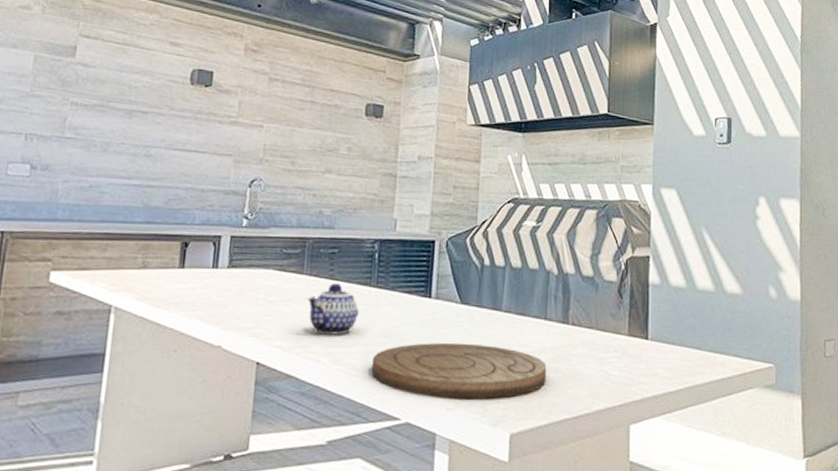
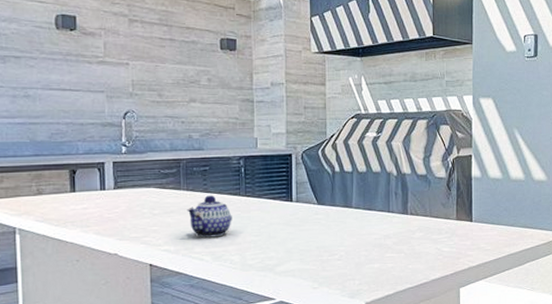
cutting board: present [372,342,547,399] -> none [248,235,392,280]

